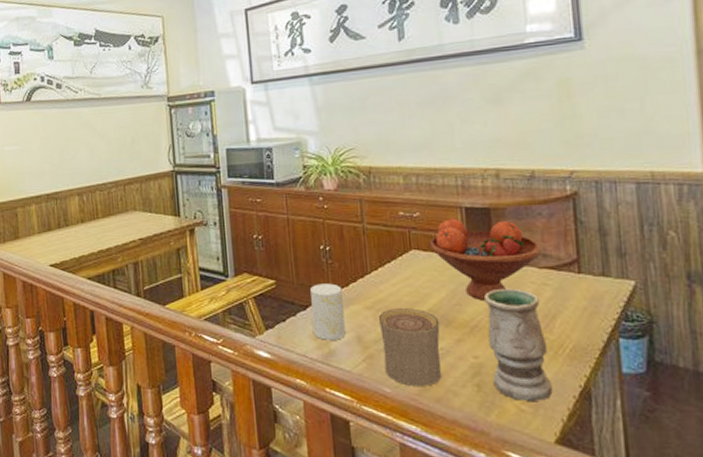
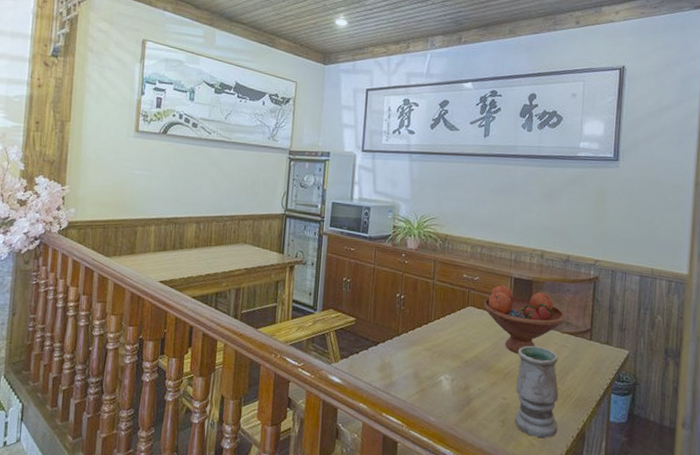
cup: present [310,283,346,340] -> none [380,325,409,374]
cup: present [378,308,441,386] -> none [433,352,481,419]

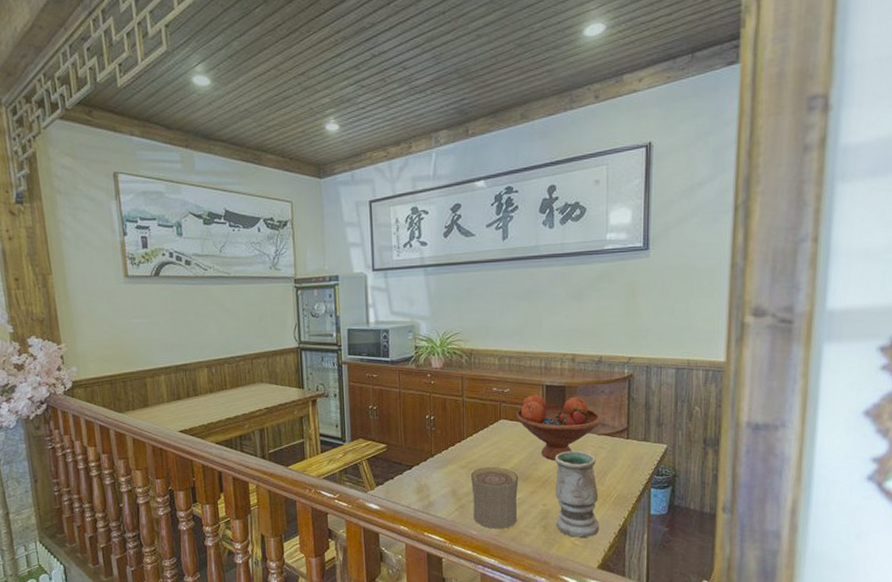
cup: none [433,352,481,419] -> present [470,467,519,529]

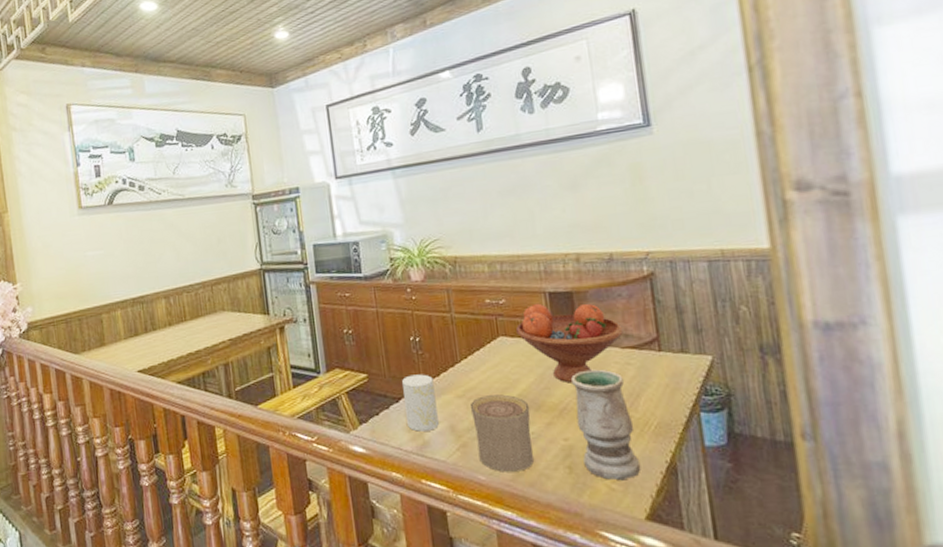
cup: none [416,447,443,494] -> present [402,374,439,432]

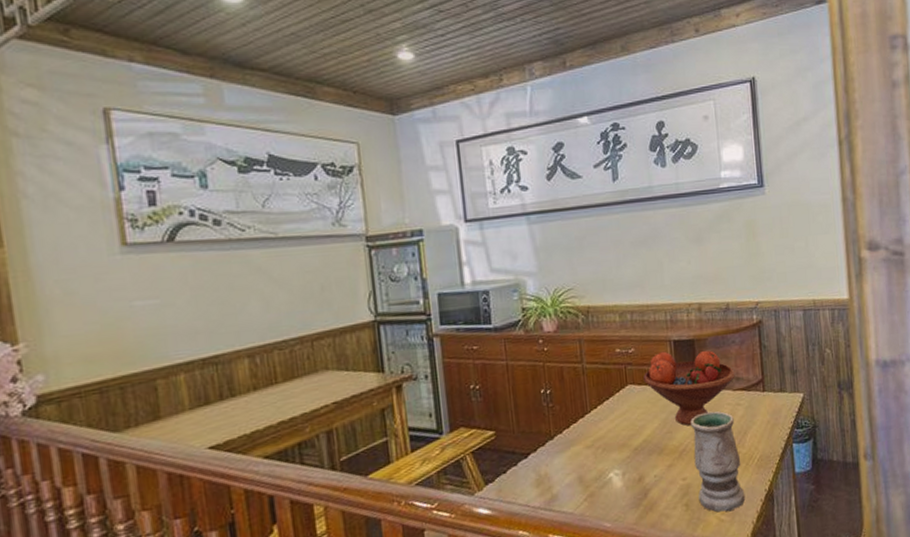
cup: present [402,374,439,432] -> none [531,426,567,486]
cup: present [470,394,534,472] -> none [598,441,655,517]

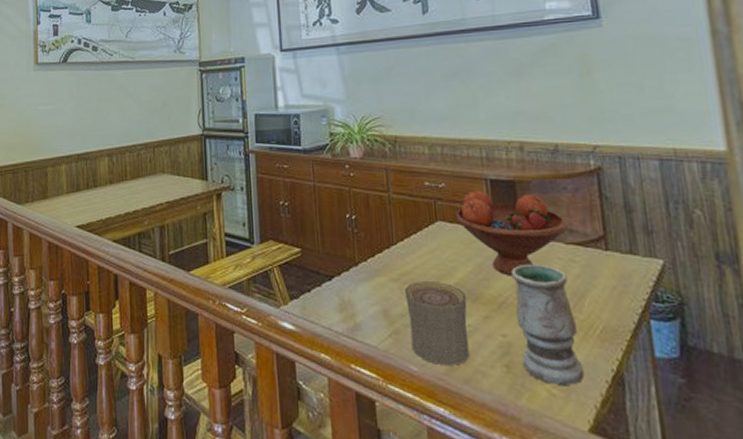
cup: none [598,441,655,517] -> present [404,281,469,365]

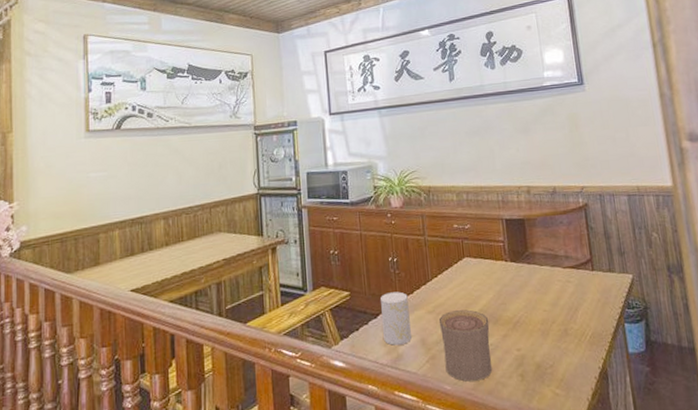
cup: none [336,253,371,313] -> present [380,291,412,346]
fruit bowl: present [454,190,568,276] -> none [478,228,564,299]
vase: present [512,264,585,387] -> none [523,286,580,386]

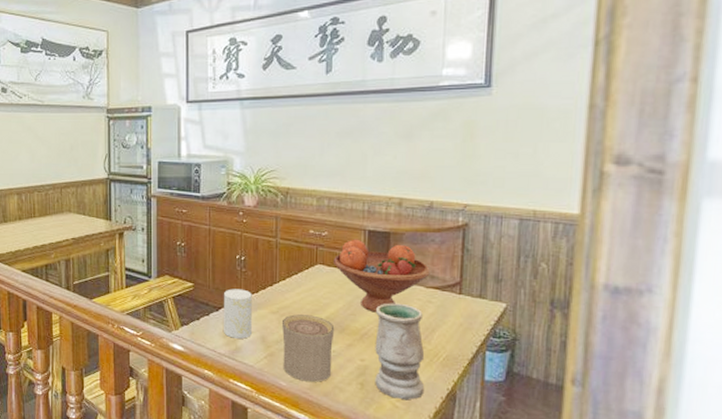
fruit bowl: none [478,228,564,299] -> present [332,239,430,313]
vase: none [523,286,580,386] -> present [375,303,425,401]

